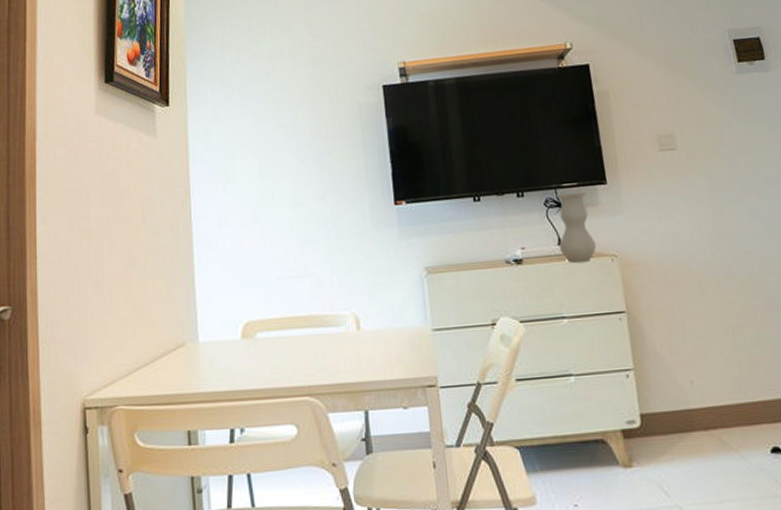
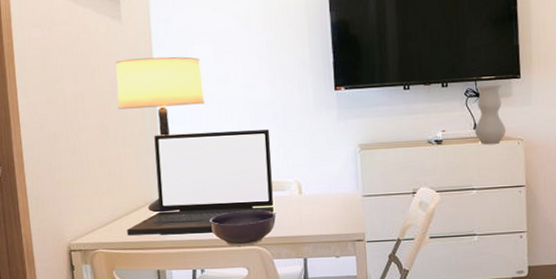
table lamp: none [148,172,246,356] -> present [115,56,204,212]
laptop: none [153,253,328,388] -> present [127,129,274,236]
bowl: none [251,350,331,398] -> present [210,209,276,246]

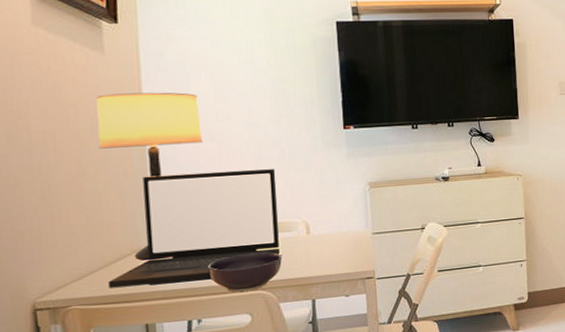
vase: present [474,83,507,145] -> none [478,124,507,181]

